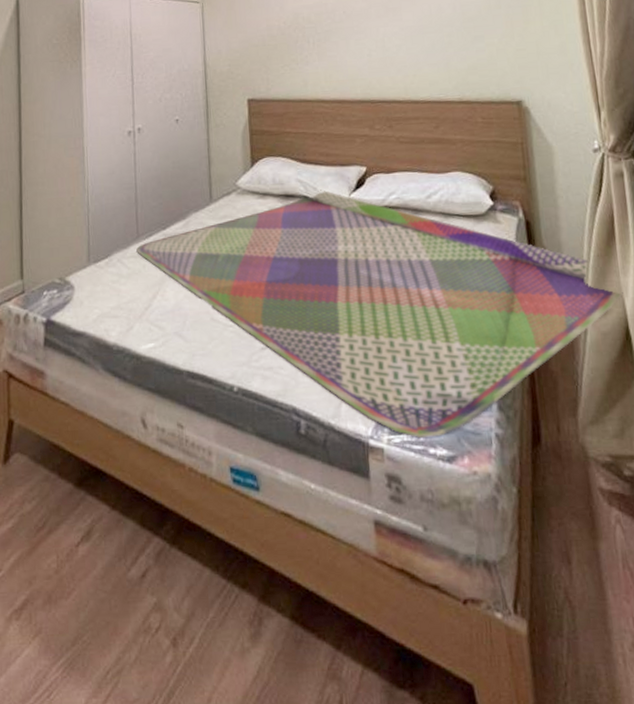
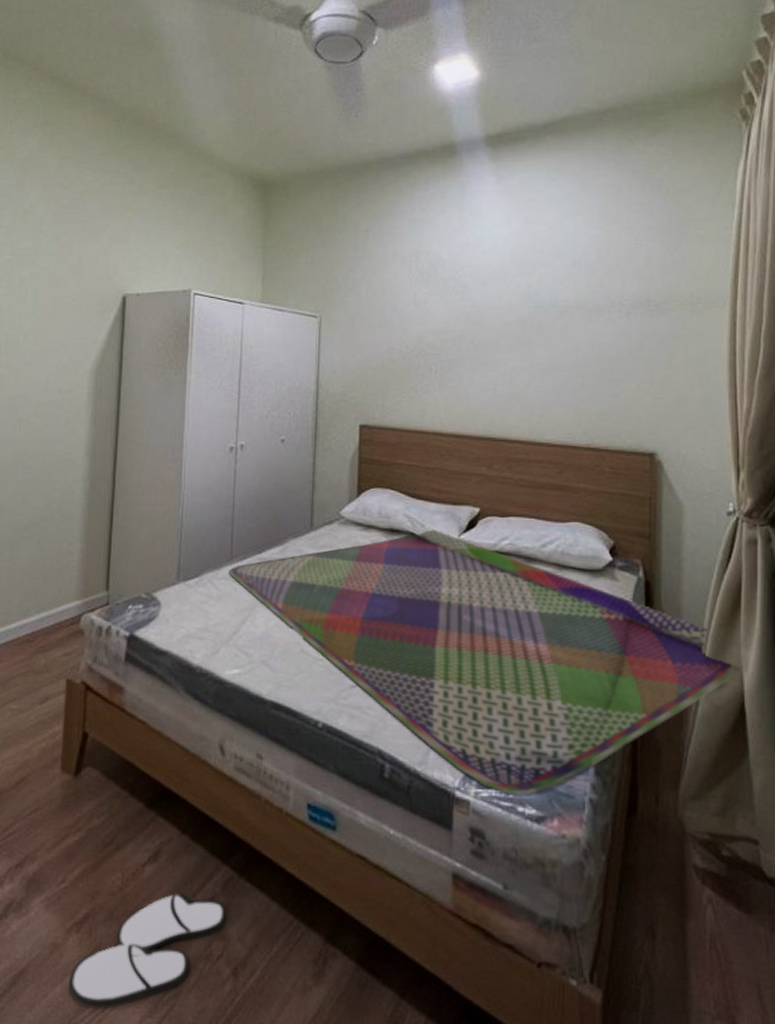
slippers: none [12,568,161,695] -> present [68,892,226,1008]

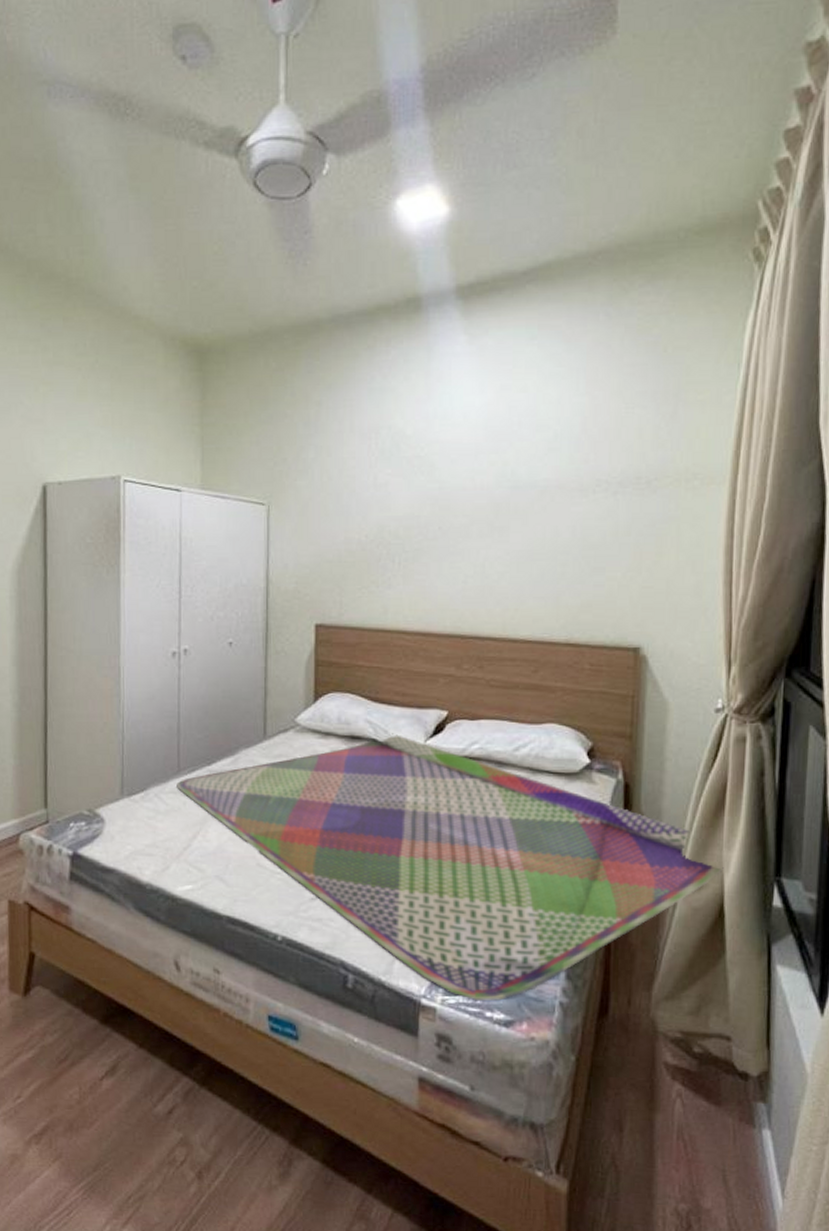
slippers: present [68,892,226,1008] -> none [31,1103,188,1213]

